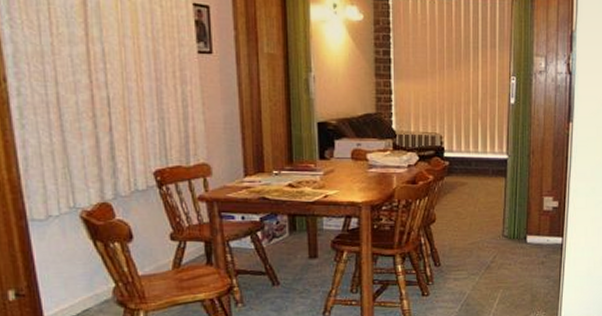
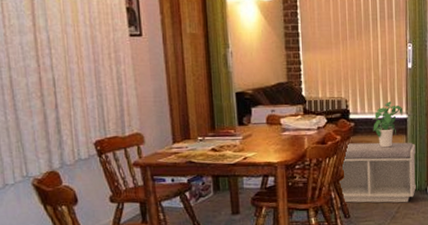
bench: none [430,184,516,252] -> present [340,142,416,203]
potted plant: none [469,139,502,191] -> present [372,101,402,148]

